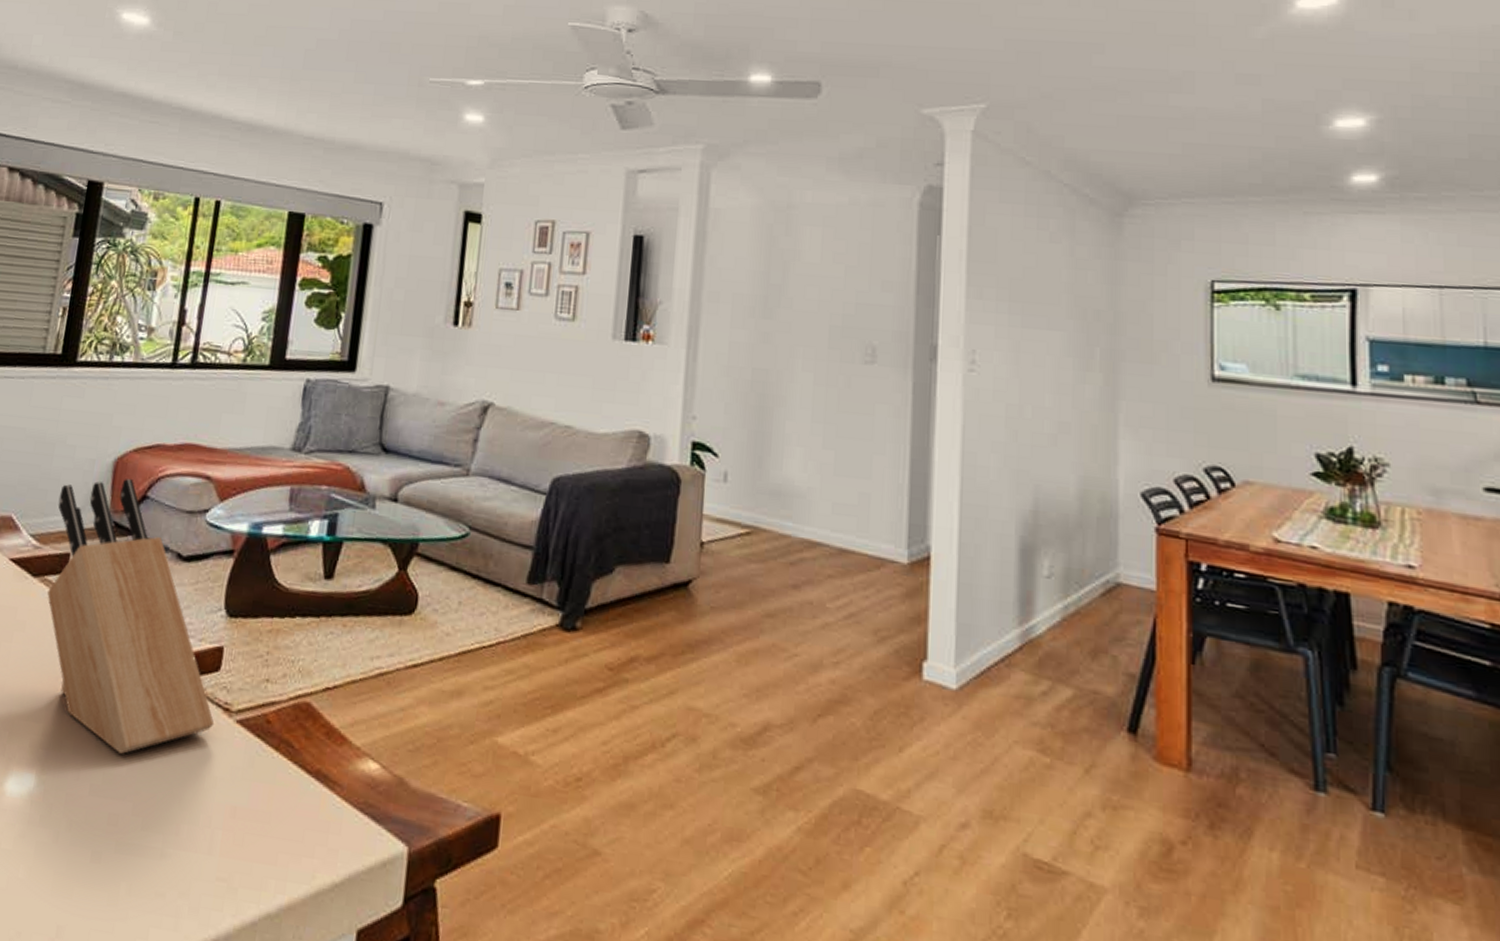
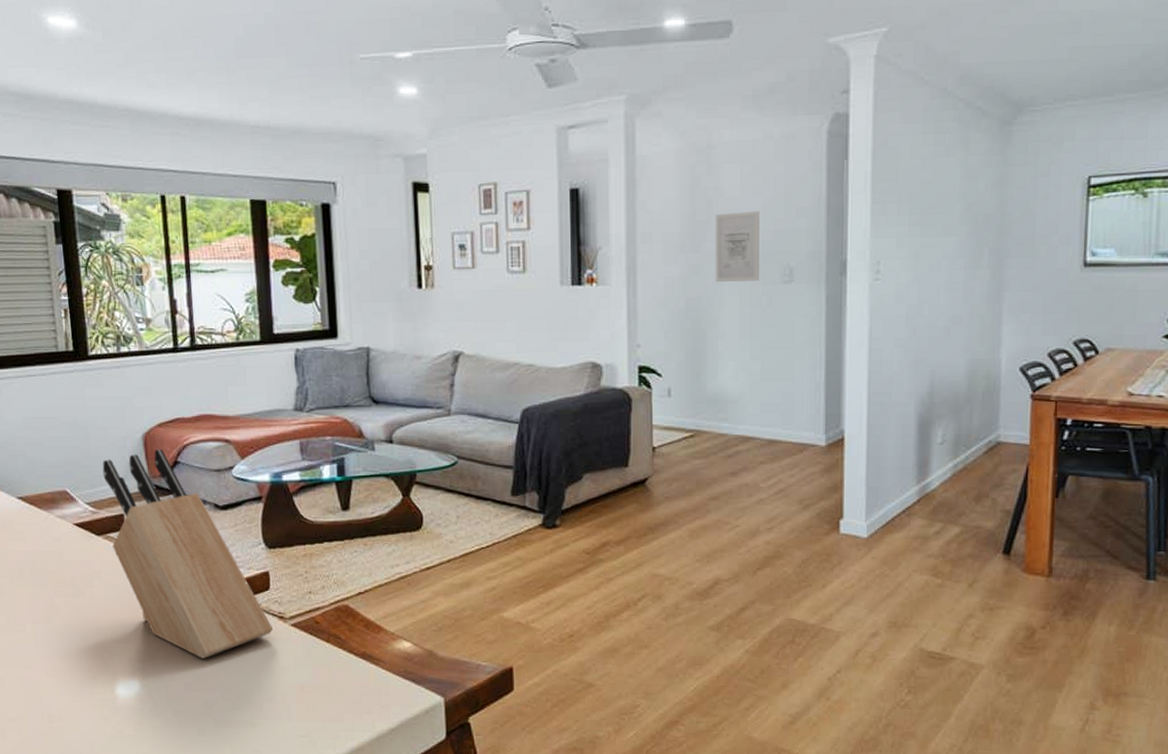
wall art: none [787,279,841,358] -> present [715,210,760,282]

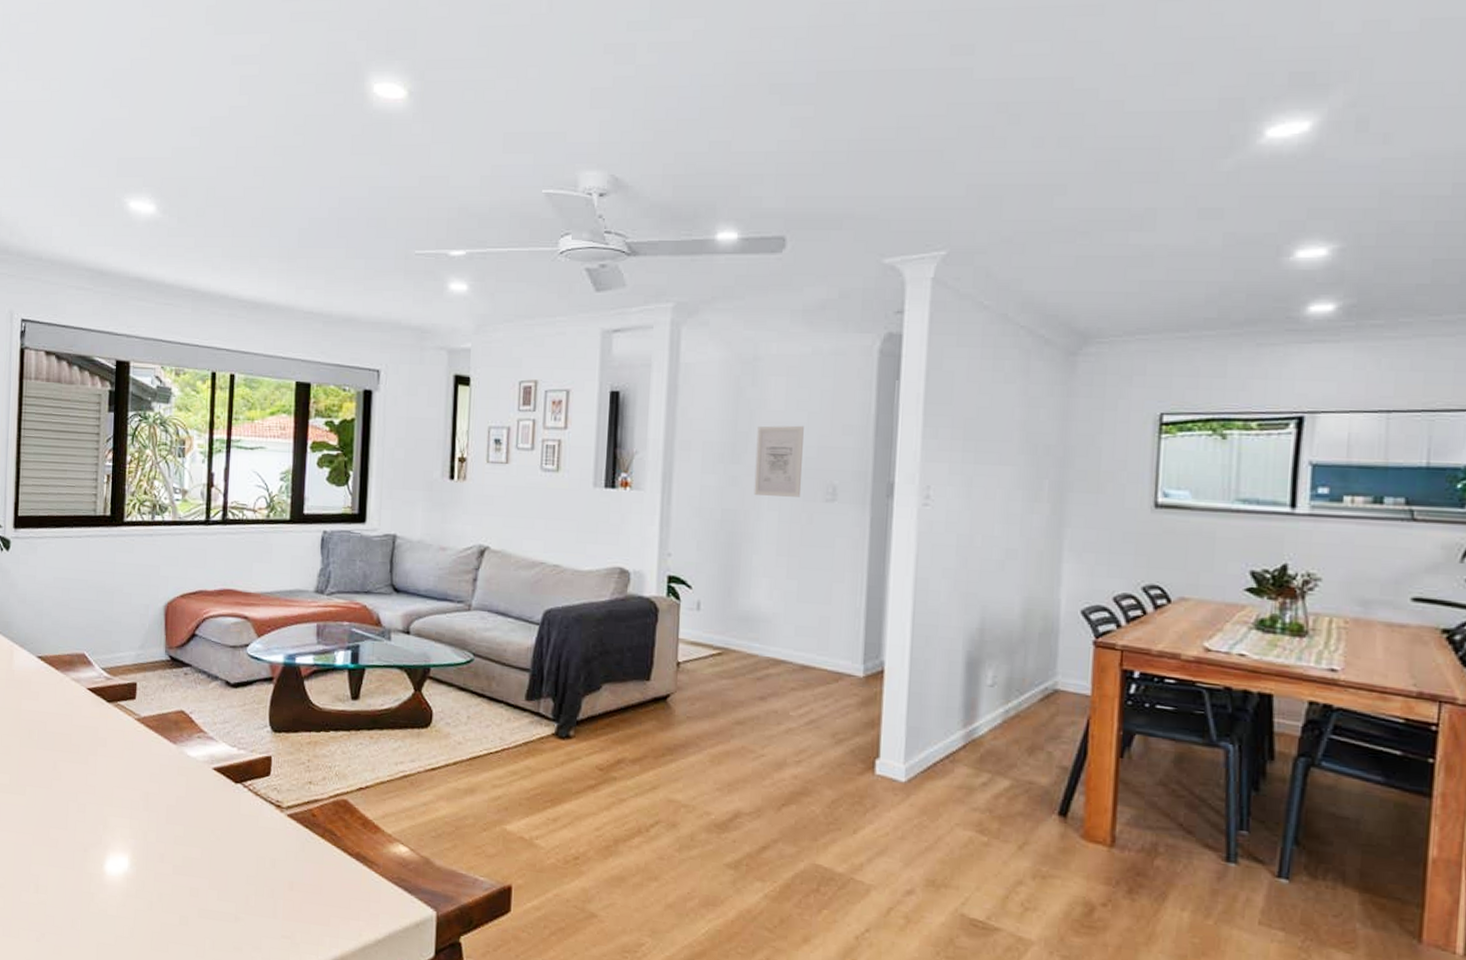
knife block: present [102,448,274,658] -> none [121,619,269,842]

